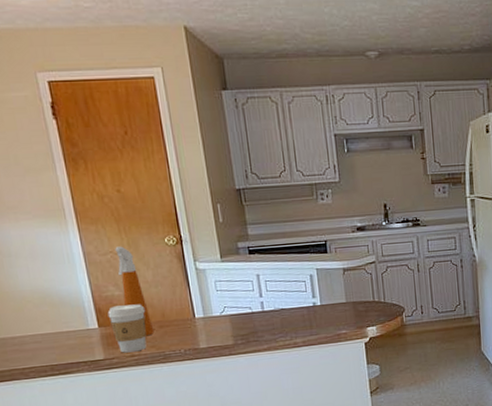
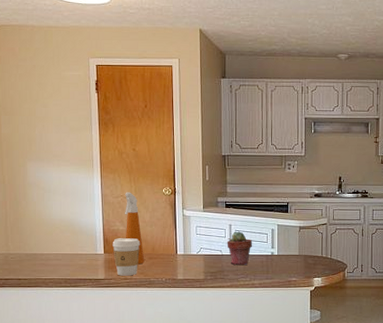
potted succulent: none [256,281,288,323] -> present [227,231,252,266]

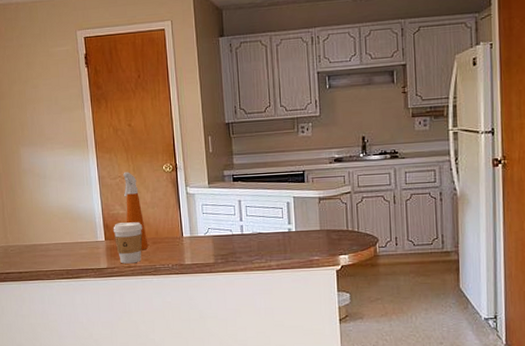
potted succulent: present [227,231,252,266] -> none [237,207,266,246]

